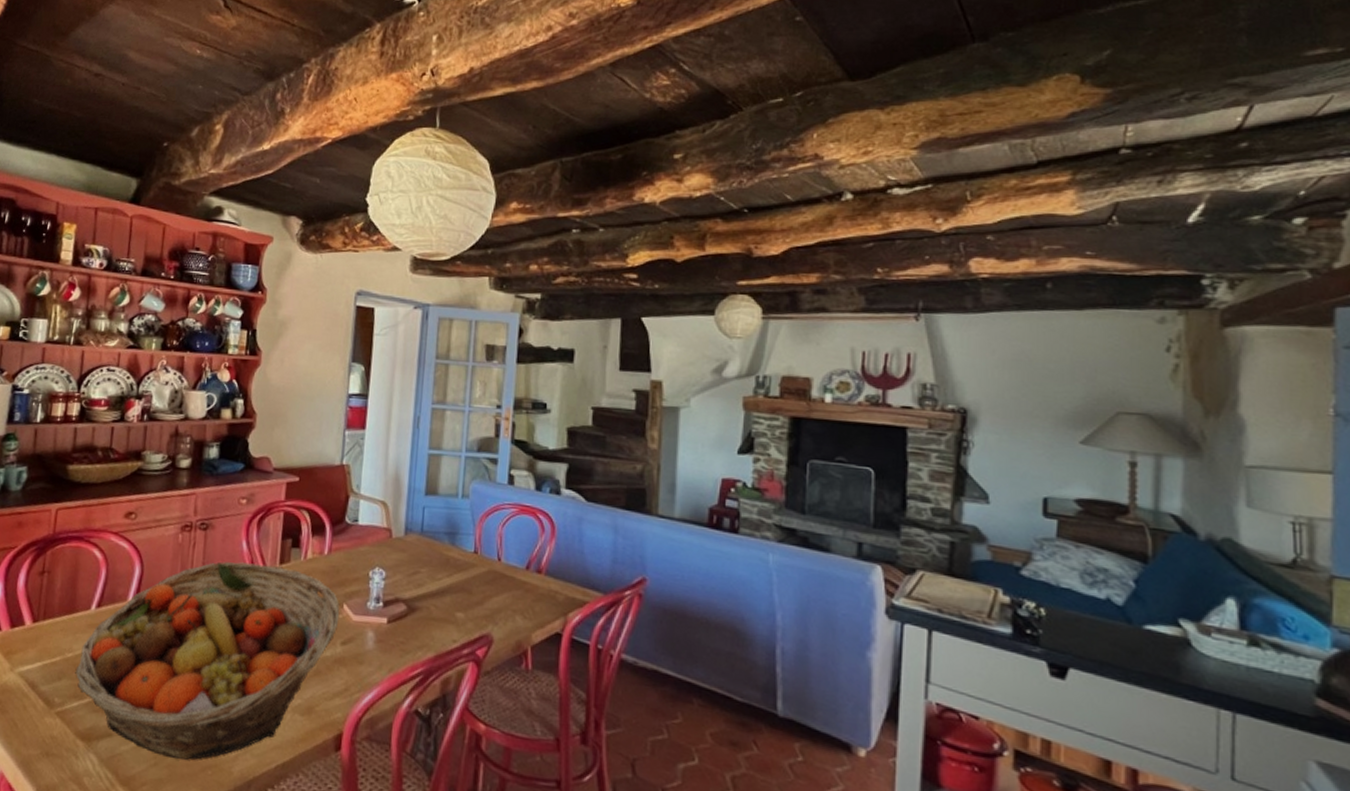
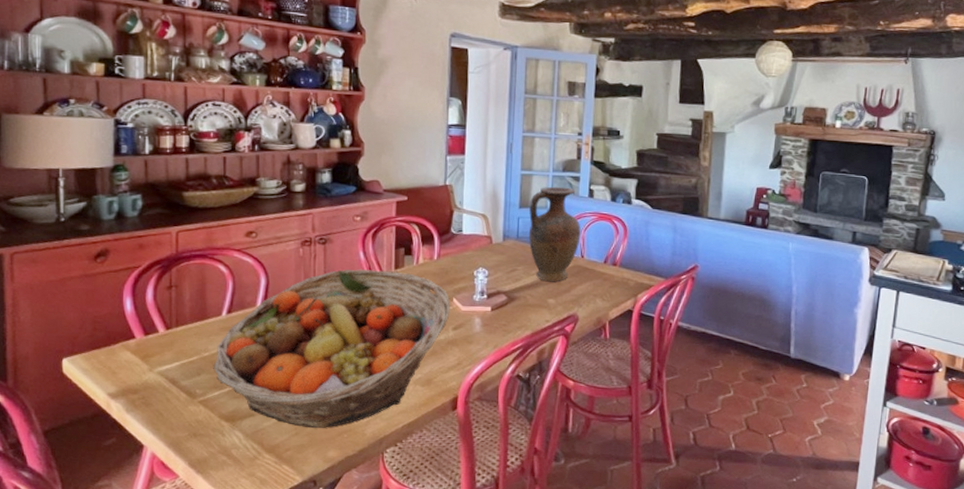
vase: none [435,469,498,590] -> present [528,186,581,281]

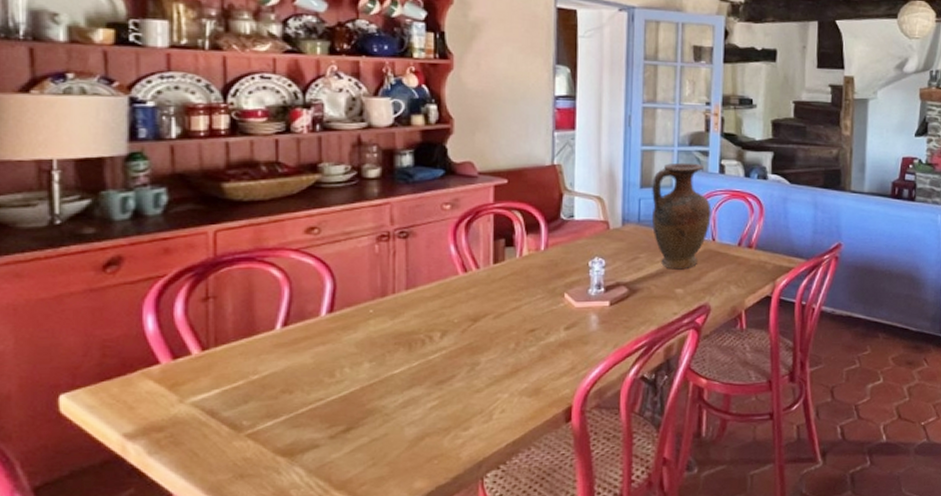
fruit basket: present [213,269,450,428] -> none [264,266,561,456]

